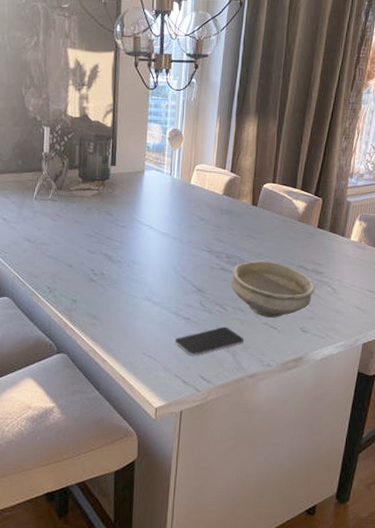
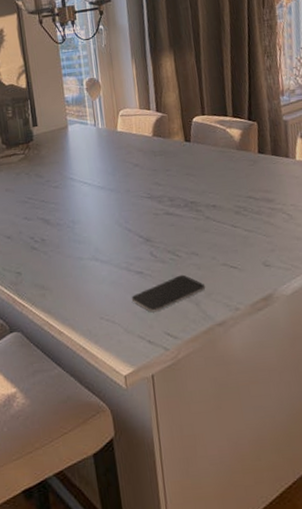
bowl: present [230,260,315,318] -> none [178,197,270,258]

